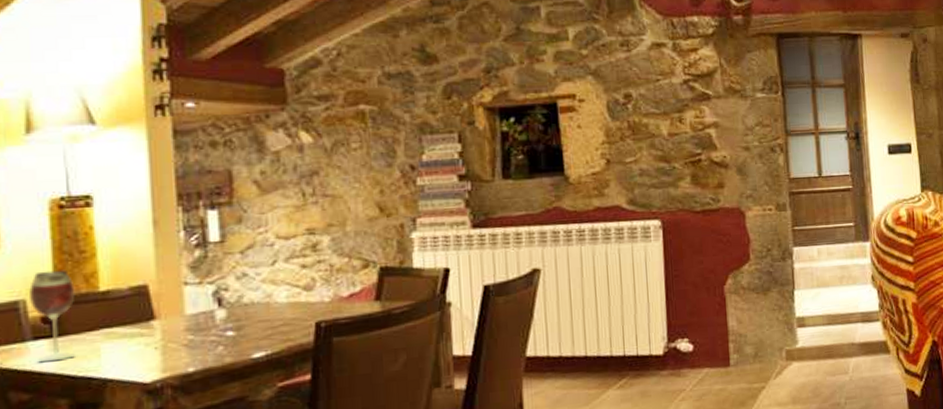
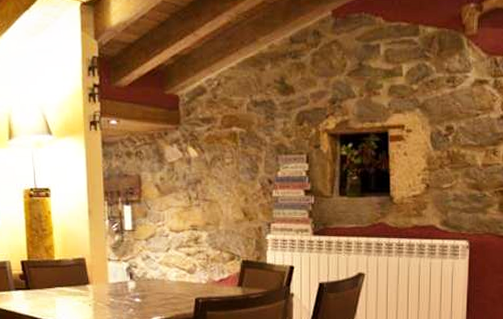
wineglass: present [29,269,75,363] -> none [12,242,40,307]

